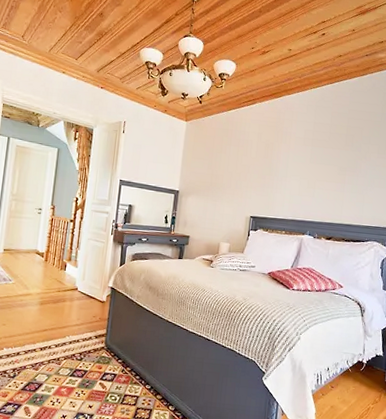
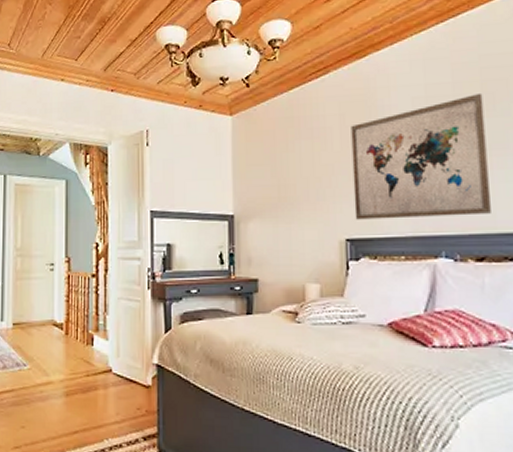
wall art: none [258,134,347,211] -> present [351,92,491,220]

